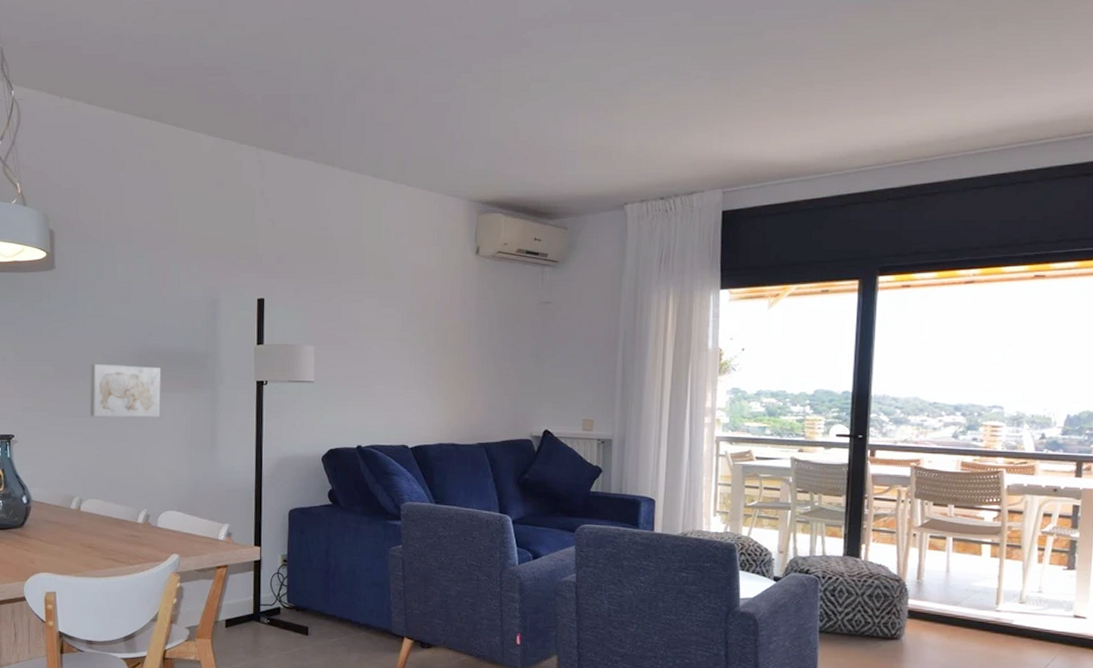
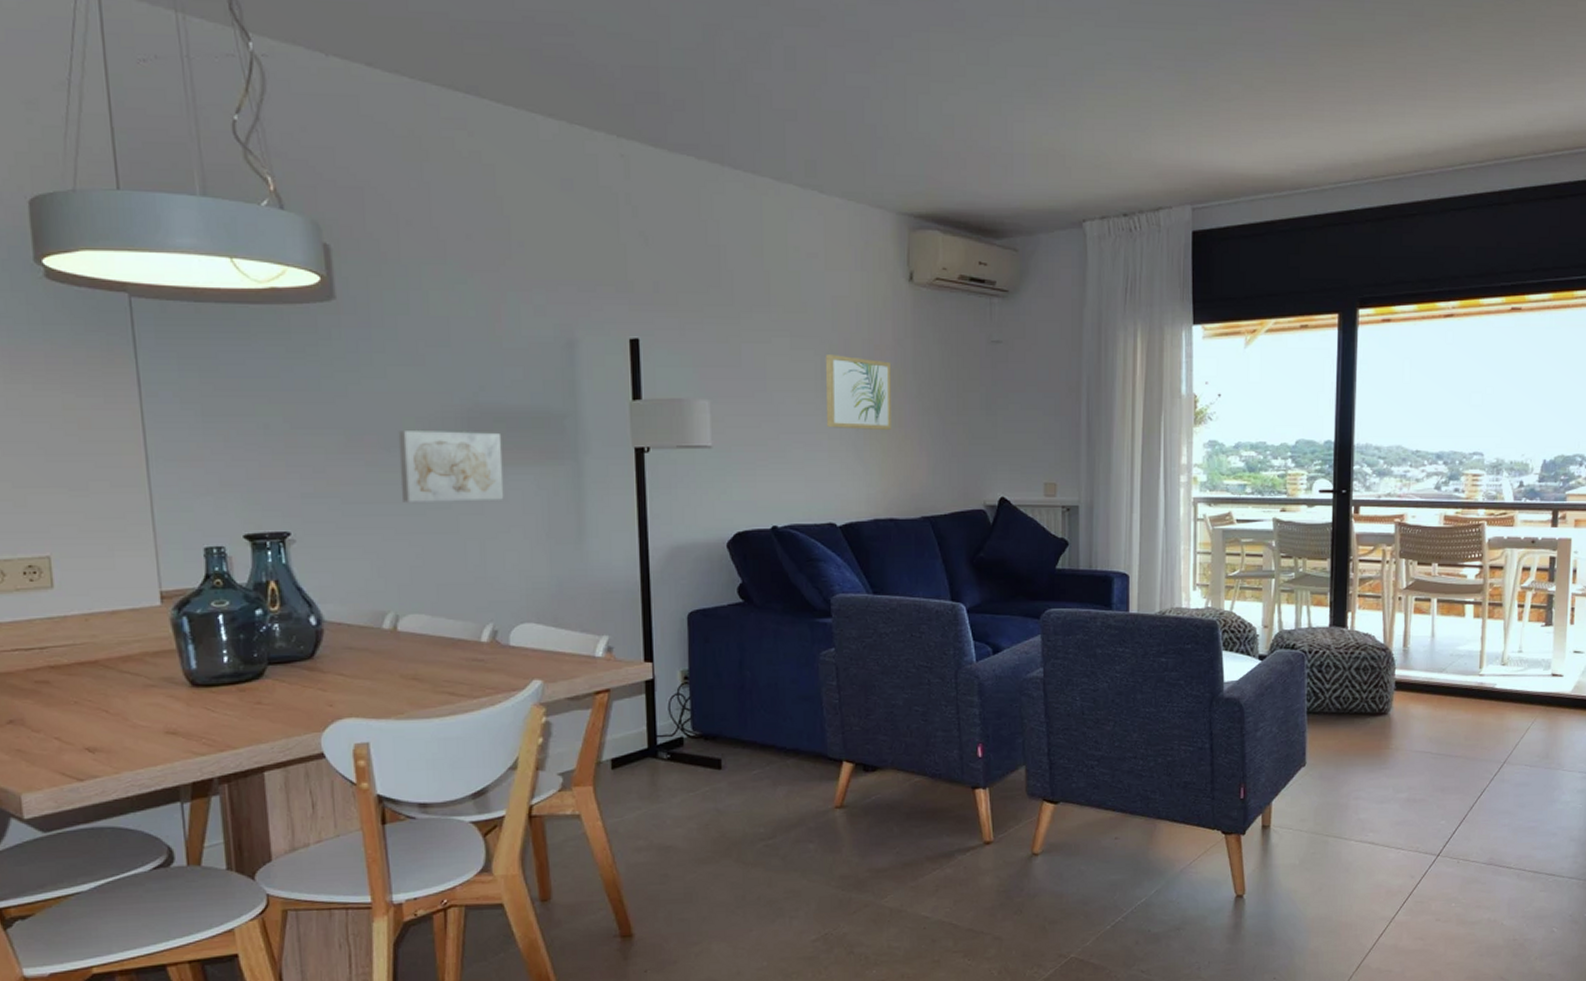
wall art: none [404,312,458,373] -> present [825,355,891,431]

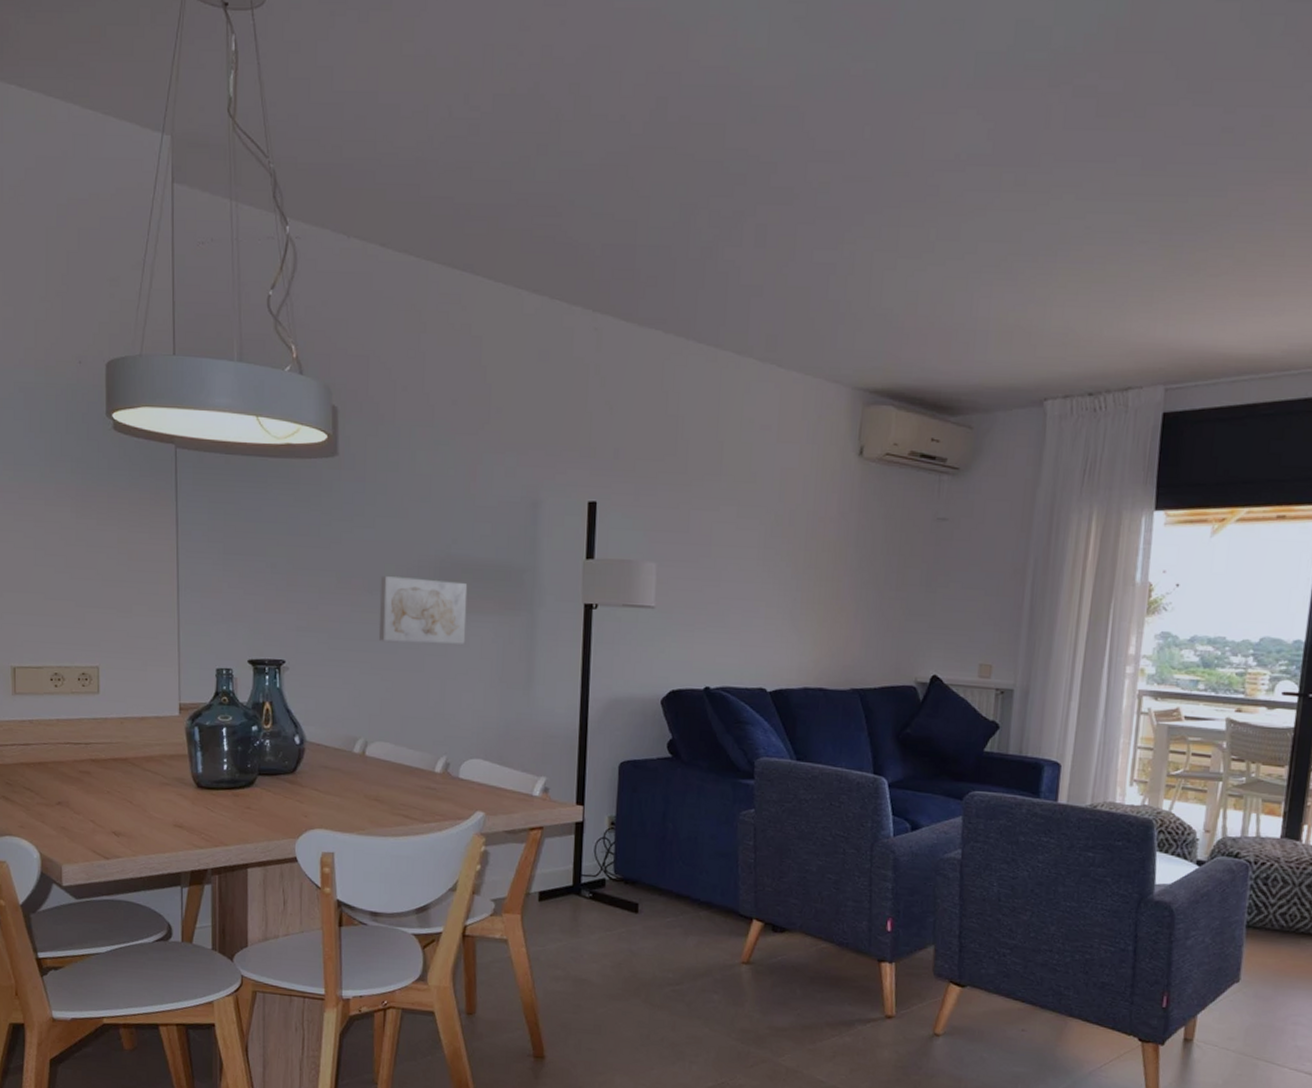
wall art: present [825,355,891,431] -> none [765,524,833,602]

